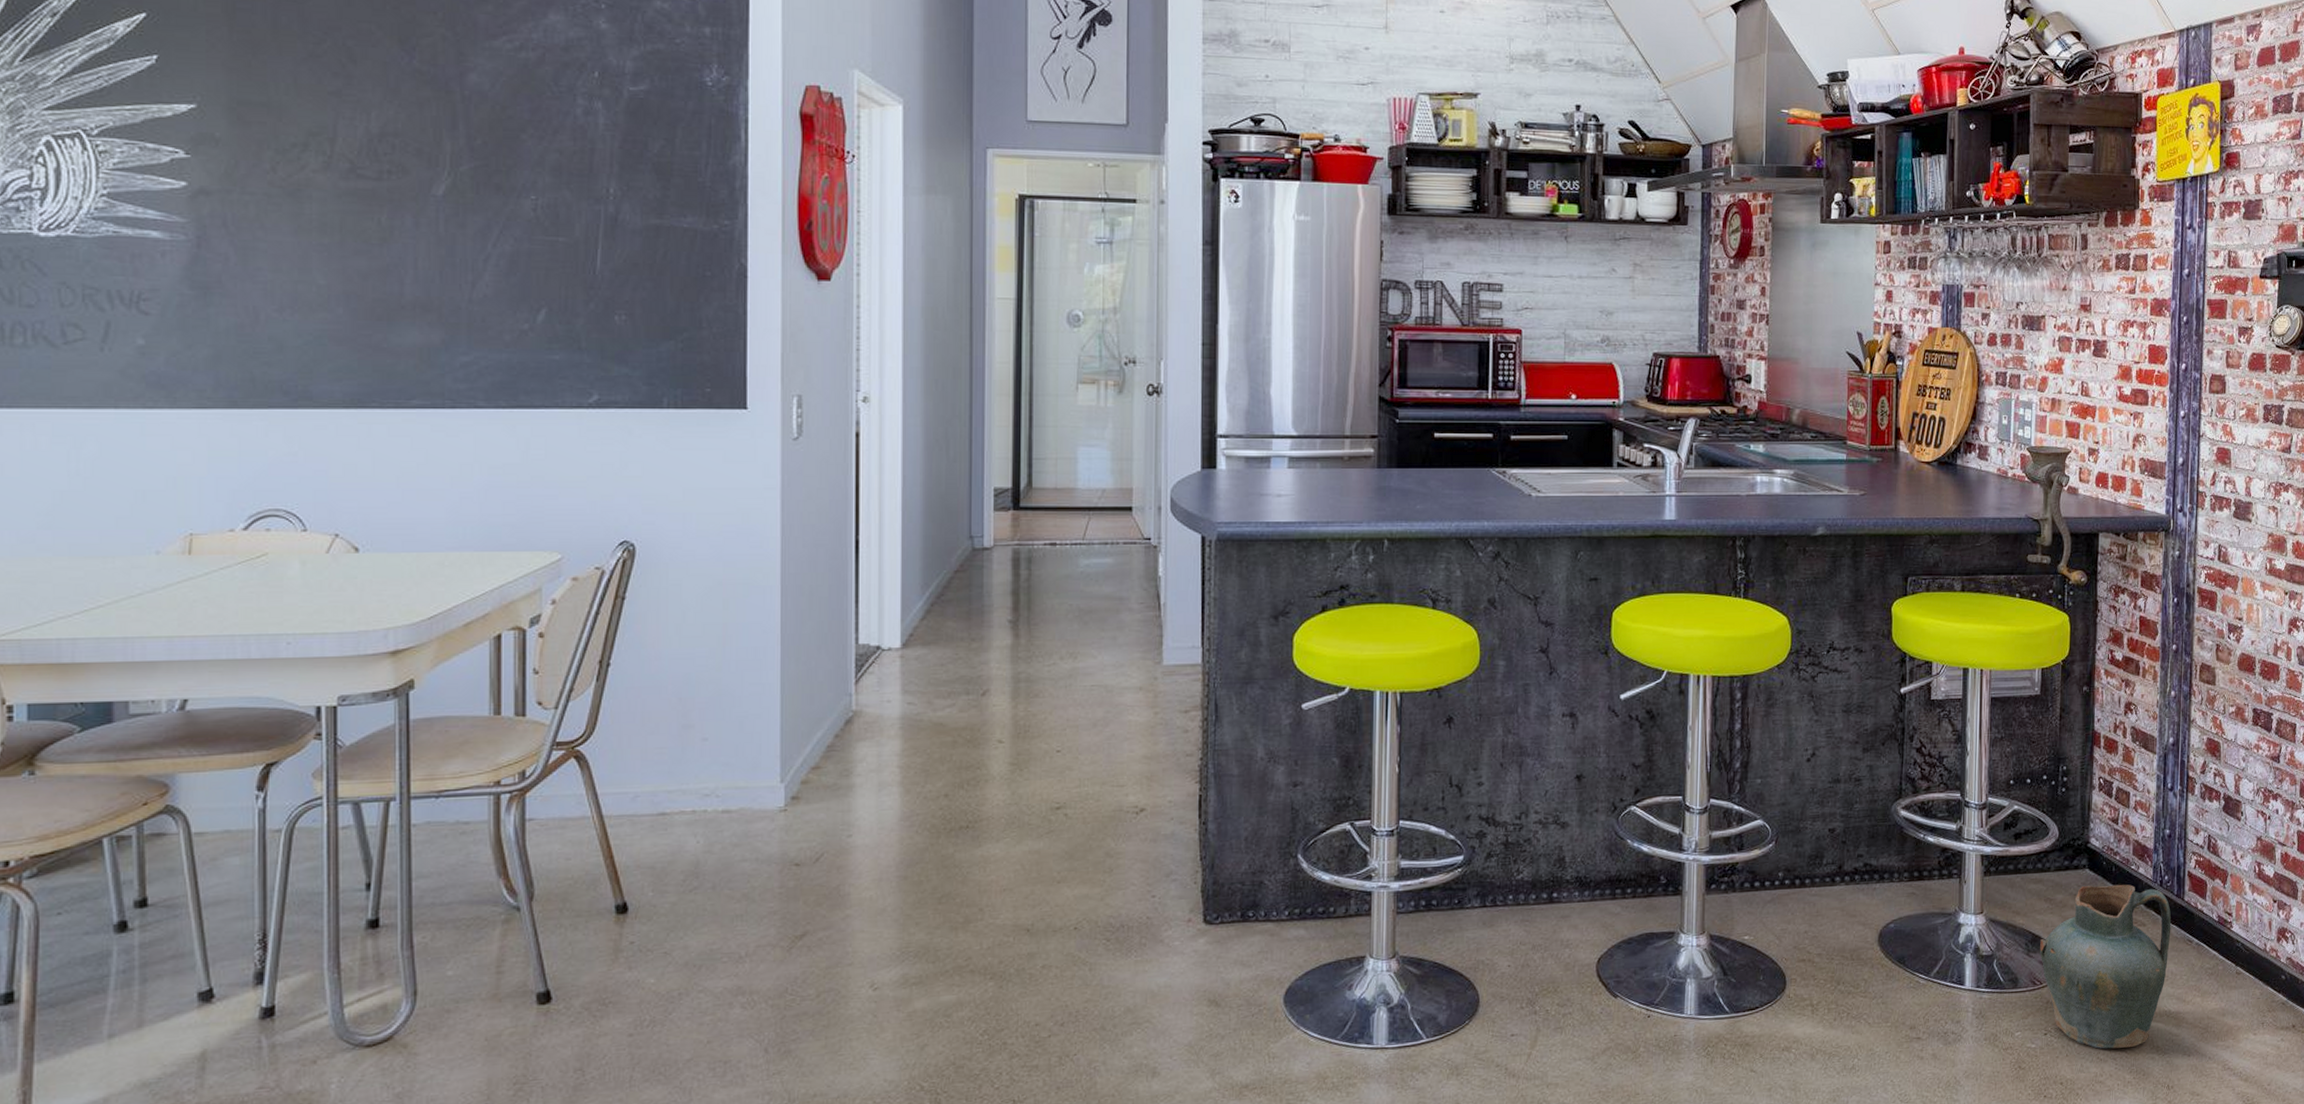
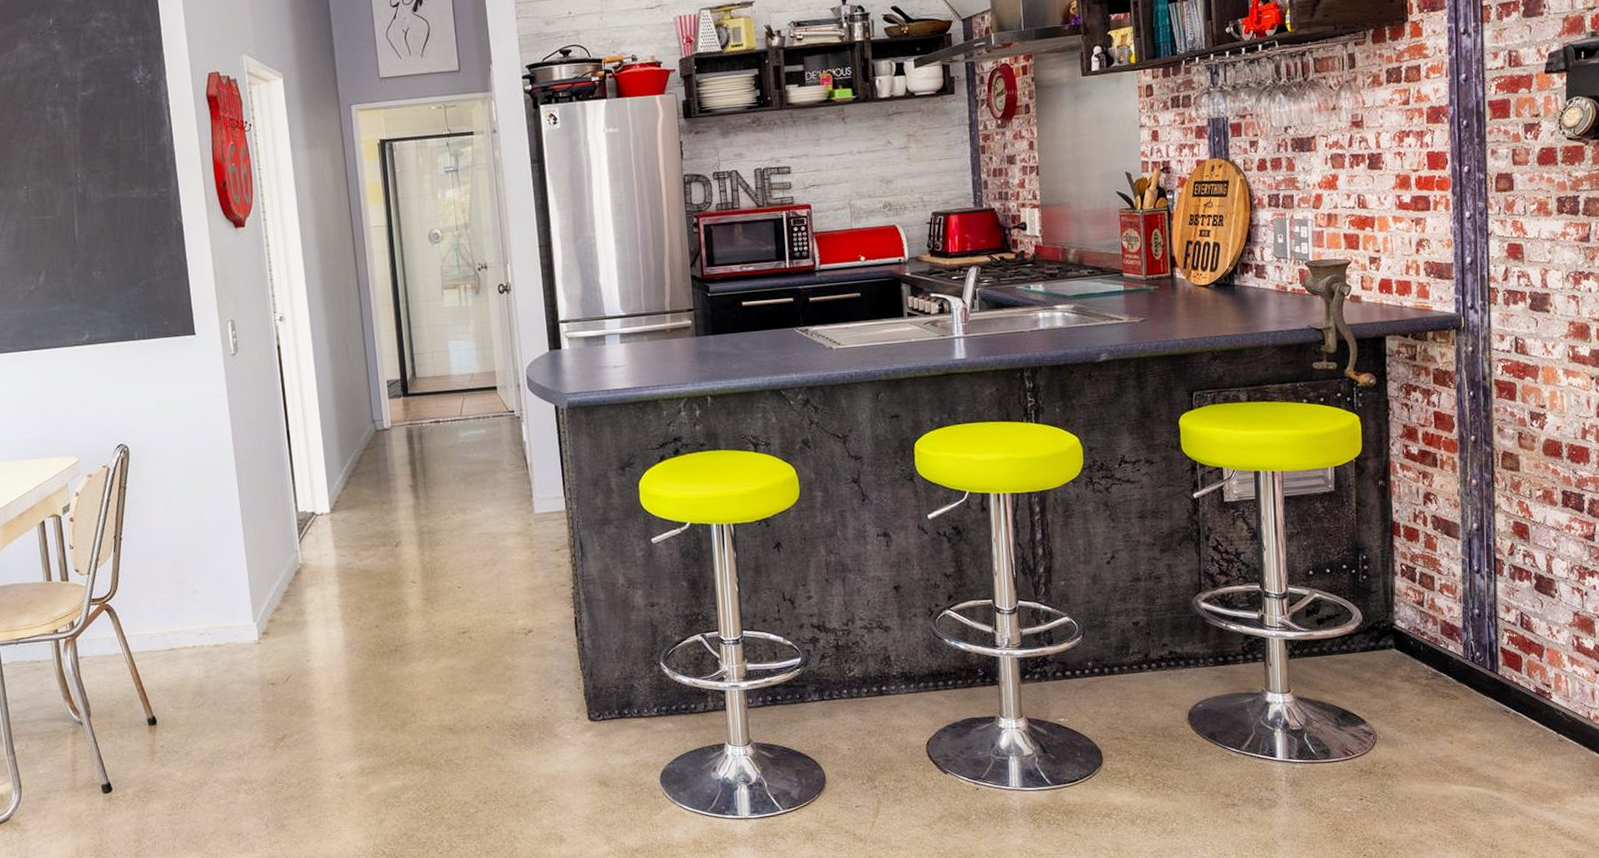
ceramic jug: present [2040,884,2172,1049] -> none [1350,661,1486,812]

